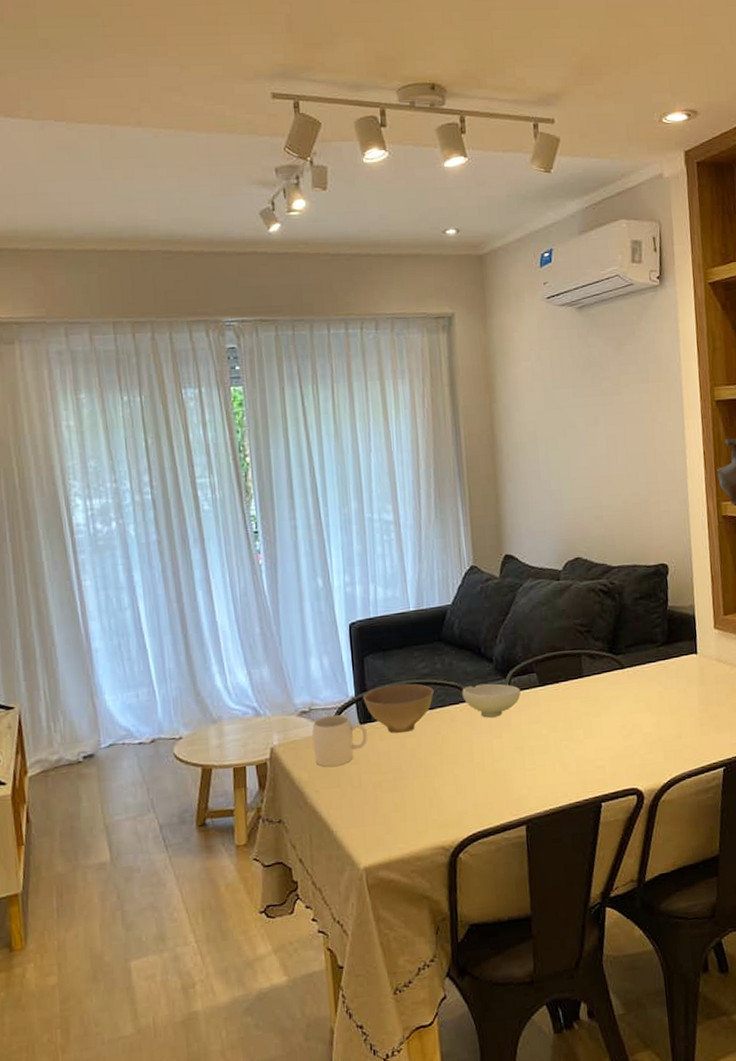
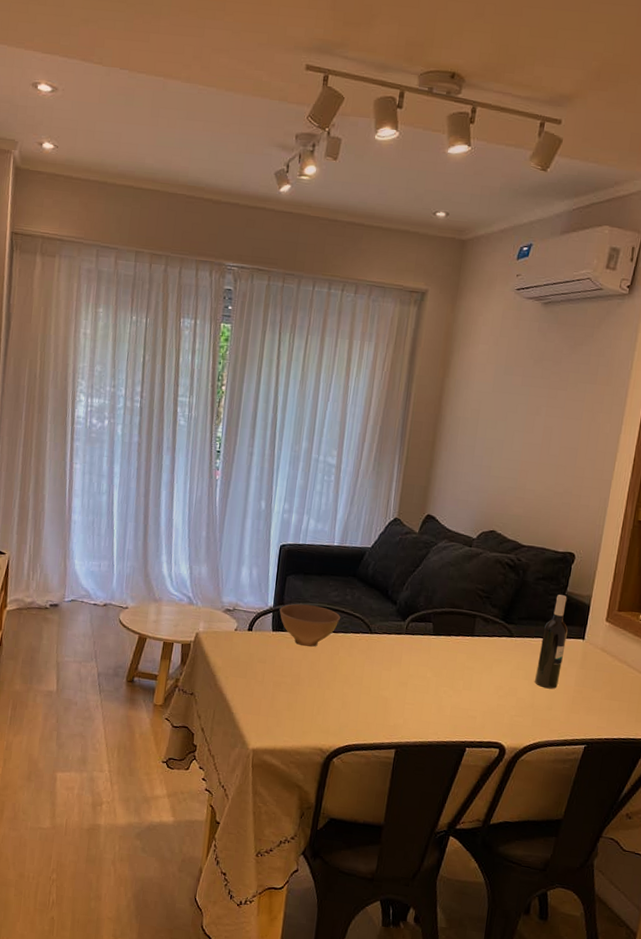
mug: present [311,714,367,768] -> none [230,617,277,662]
bowl: present [462,683,521,718] -> none [364,620,416,653]
wine bottle: none [653,611,682,716] -> present [535,594,568,689]

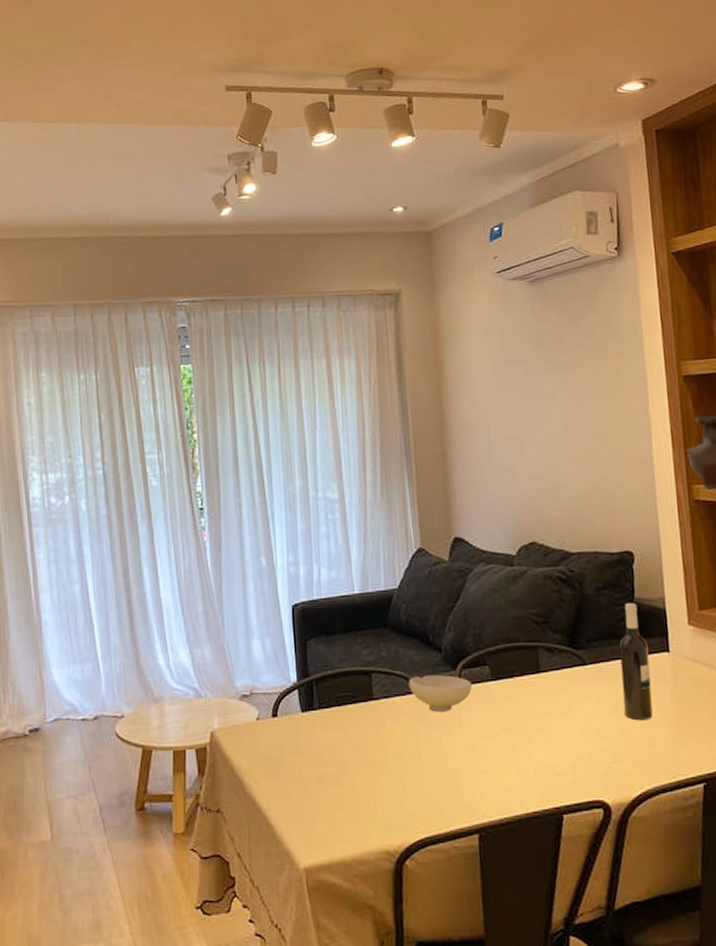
bowl: present [279,604,340,647] -> none [305,670,379,723]
bowl: none [364,620,416,653] -> present [408,674,472,712]

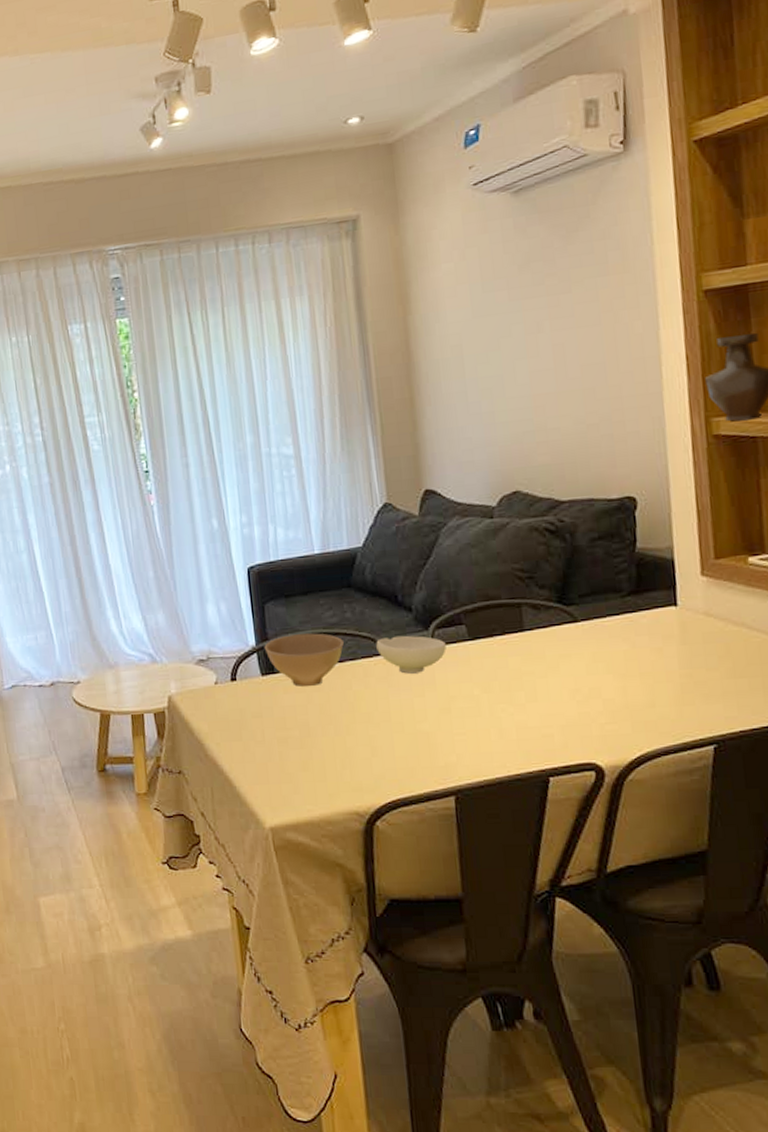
bowl: none [305,670,379,723] -> present [264,633,344,686]
wine bottle: present [619,603,653,721] -> none [617,553,656,680]

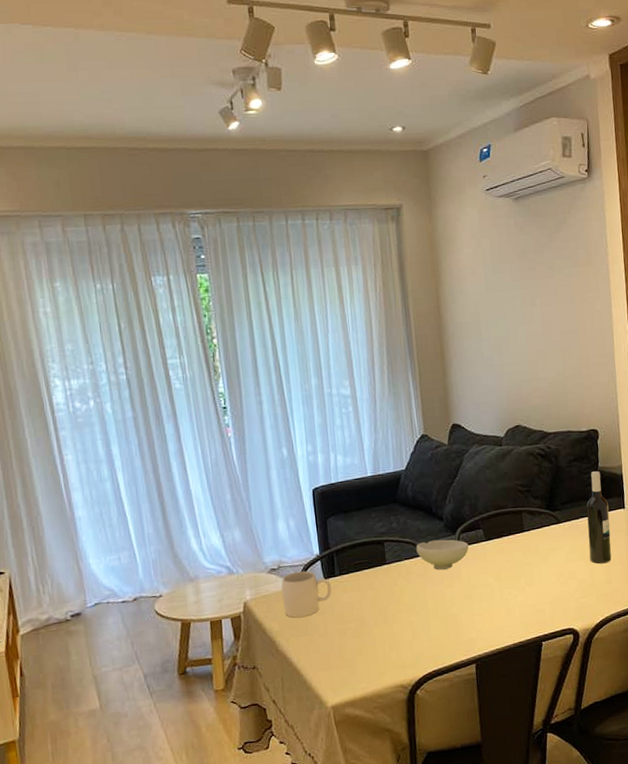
mug: none [210,664,270,720] -> present [281,570,332,619]
bowl: present [264,633,344,686] -> none [326,541,391,586]
wine bottle: none [617,553,656,680] -> present [586,471,612,564]

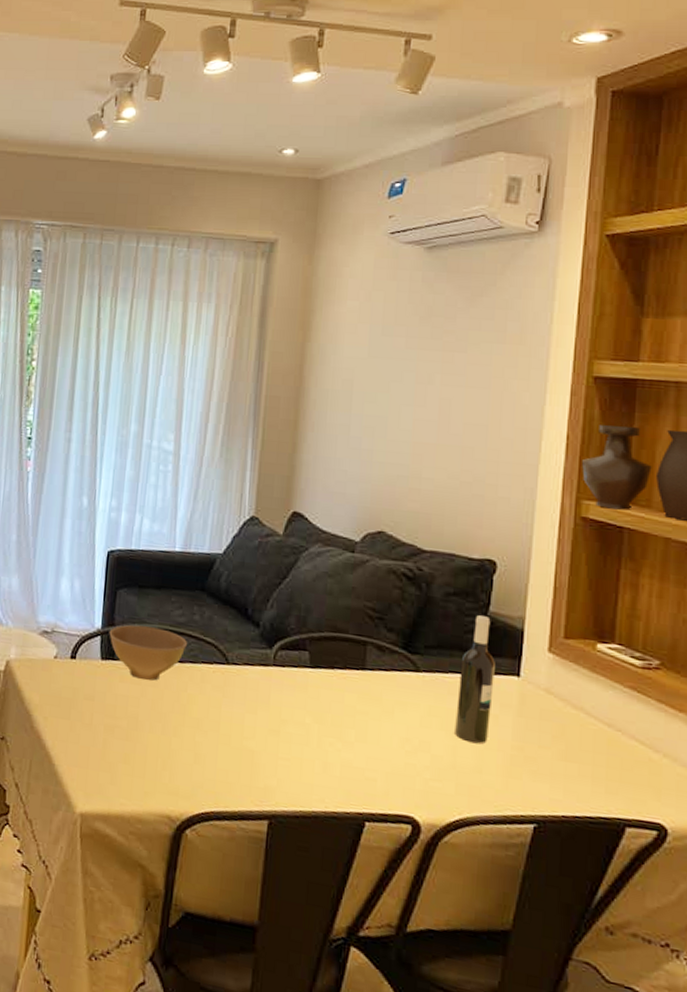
mug: present [281,570,332,619] -> none [48,641,108,698]
bowl: none [326,541,391,586] -> present [109,625,187,681]
bowl: present [416,539,469,570] -> none [218,647,287,690]

